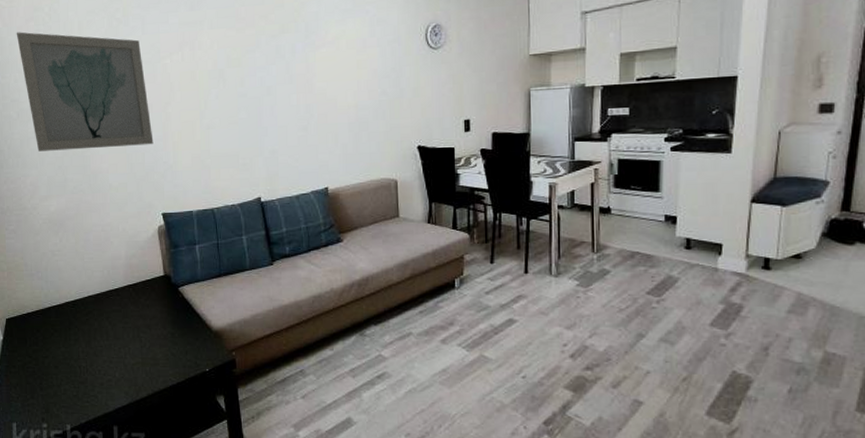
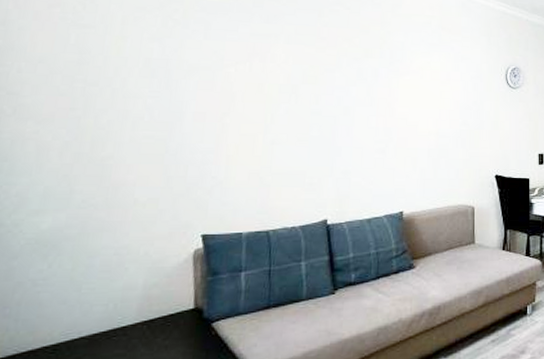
wall art: present [16,32,154,151] -> none [31,17,202,157]

